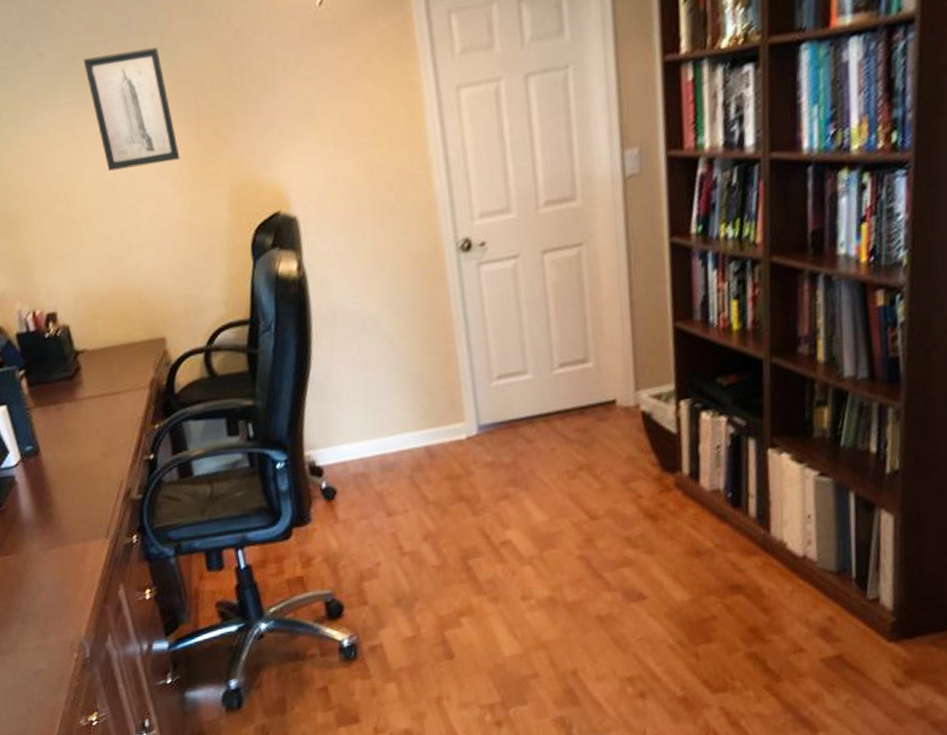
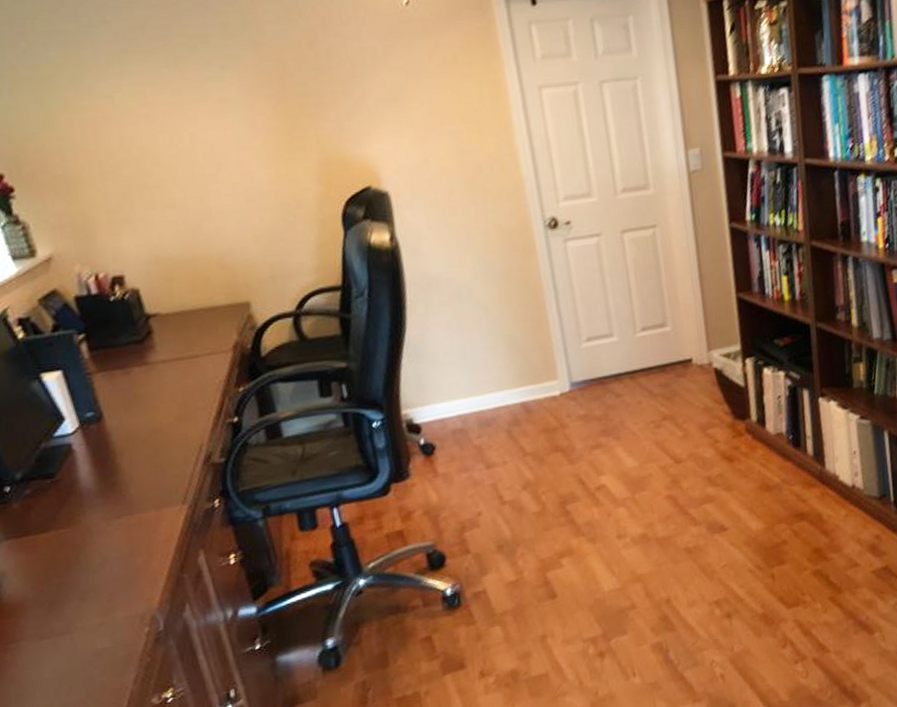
wall art: present [83,47,181,171] -> none [155,26,265,139]

